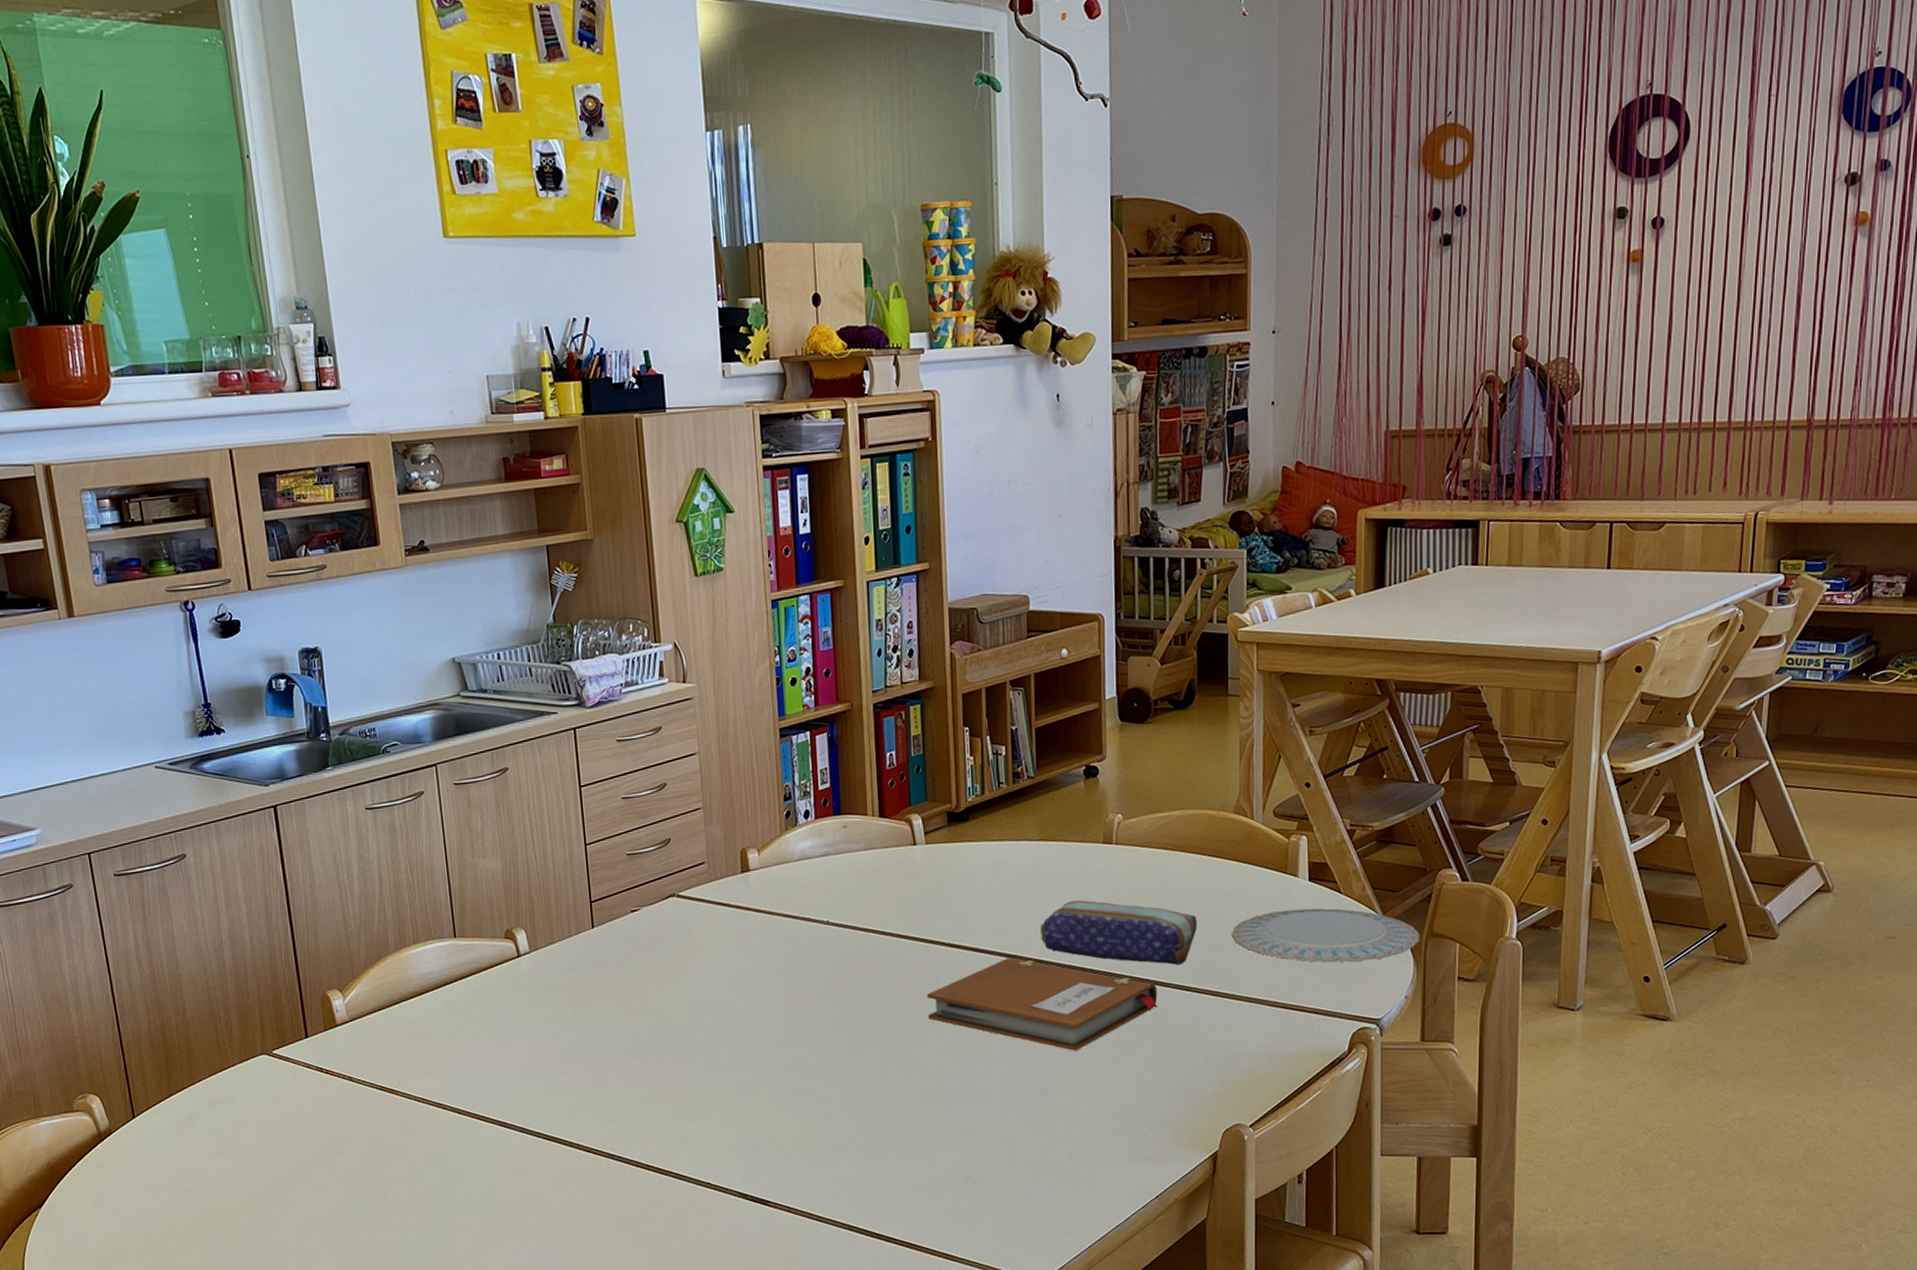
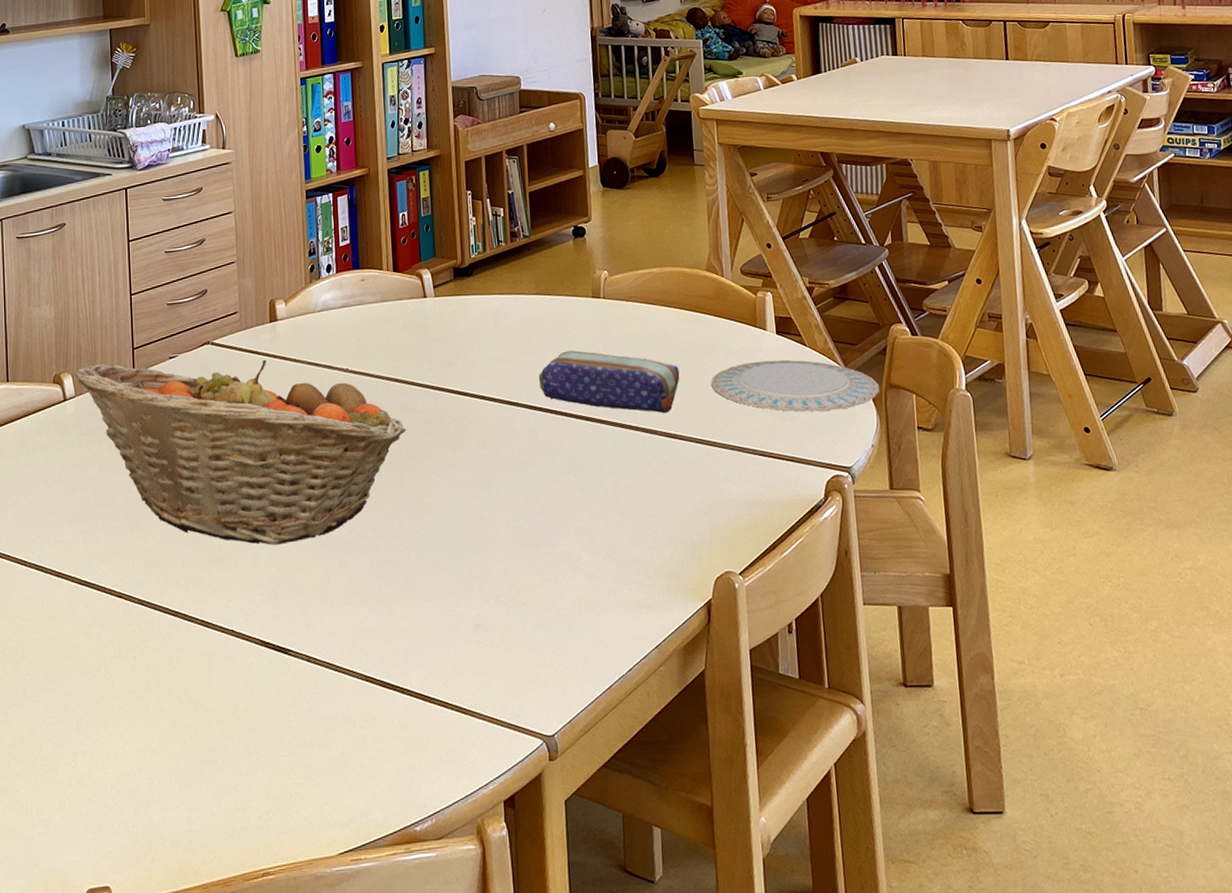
fruit basket: none [527,912,893,1101] -> present [74,359,406,545]
notebook: present [927,957,1158,1051] -> none [437,405,648,497]

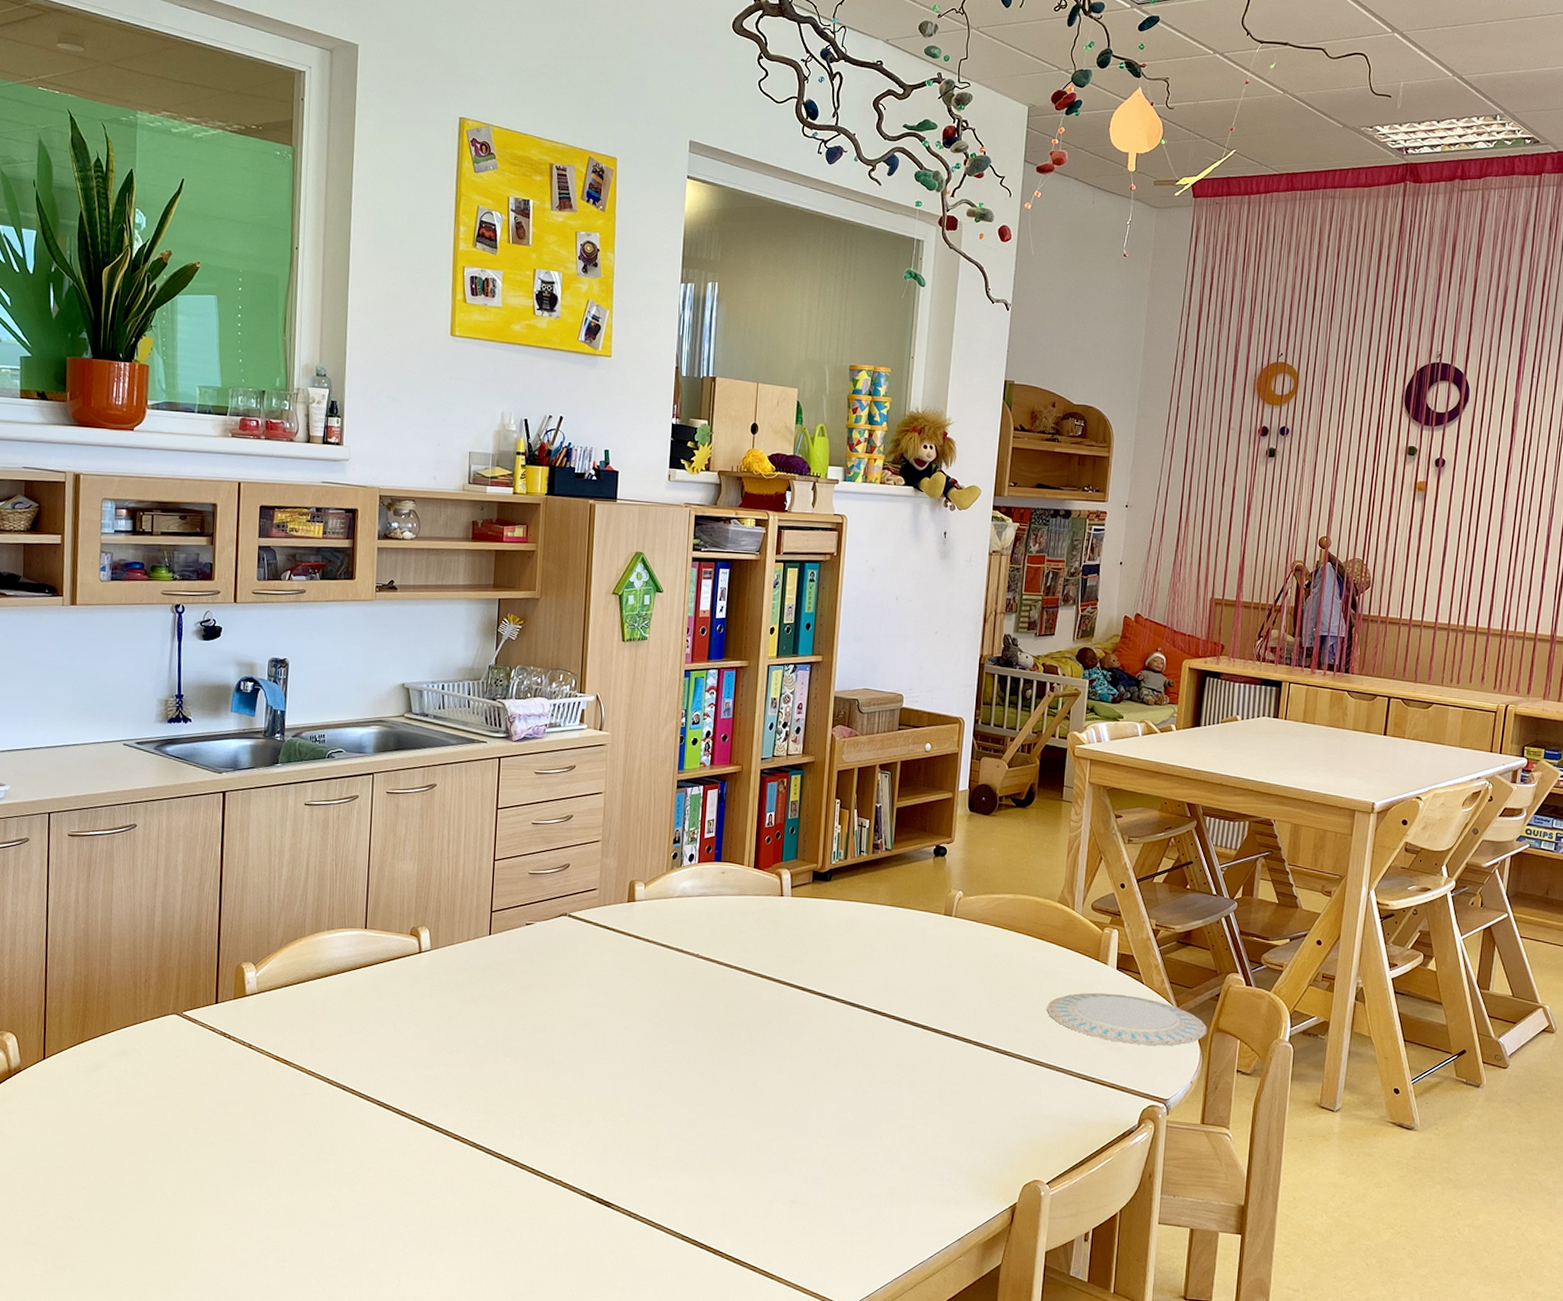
fruit basket: present [74,359,406,545] -> none [431,922,748,1109]
pencil case: present [539,350,680,413] -> none [882,962,1018,1030]

